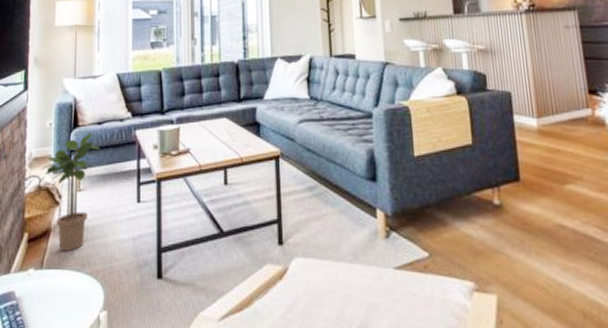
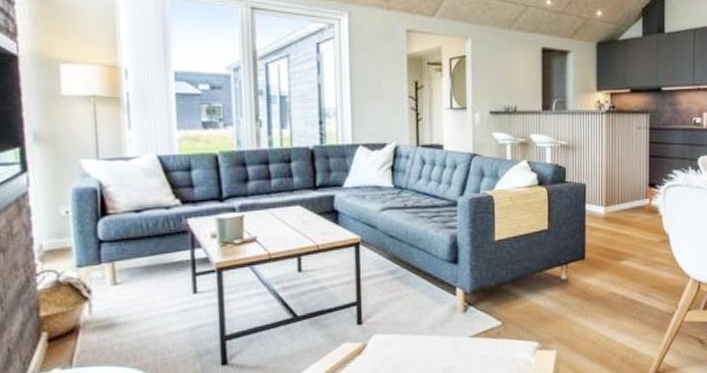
potted plant: present [41,133,101,252] -> none [59,222,141,348]

